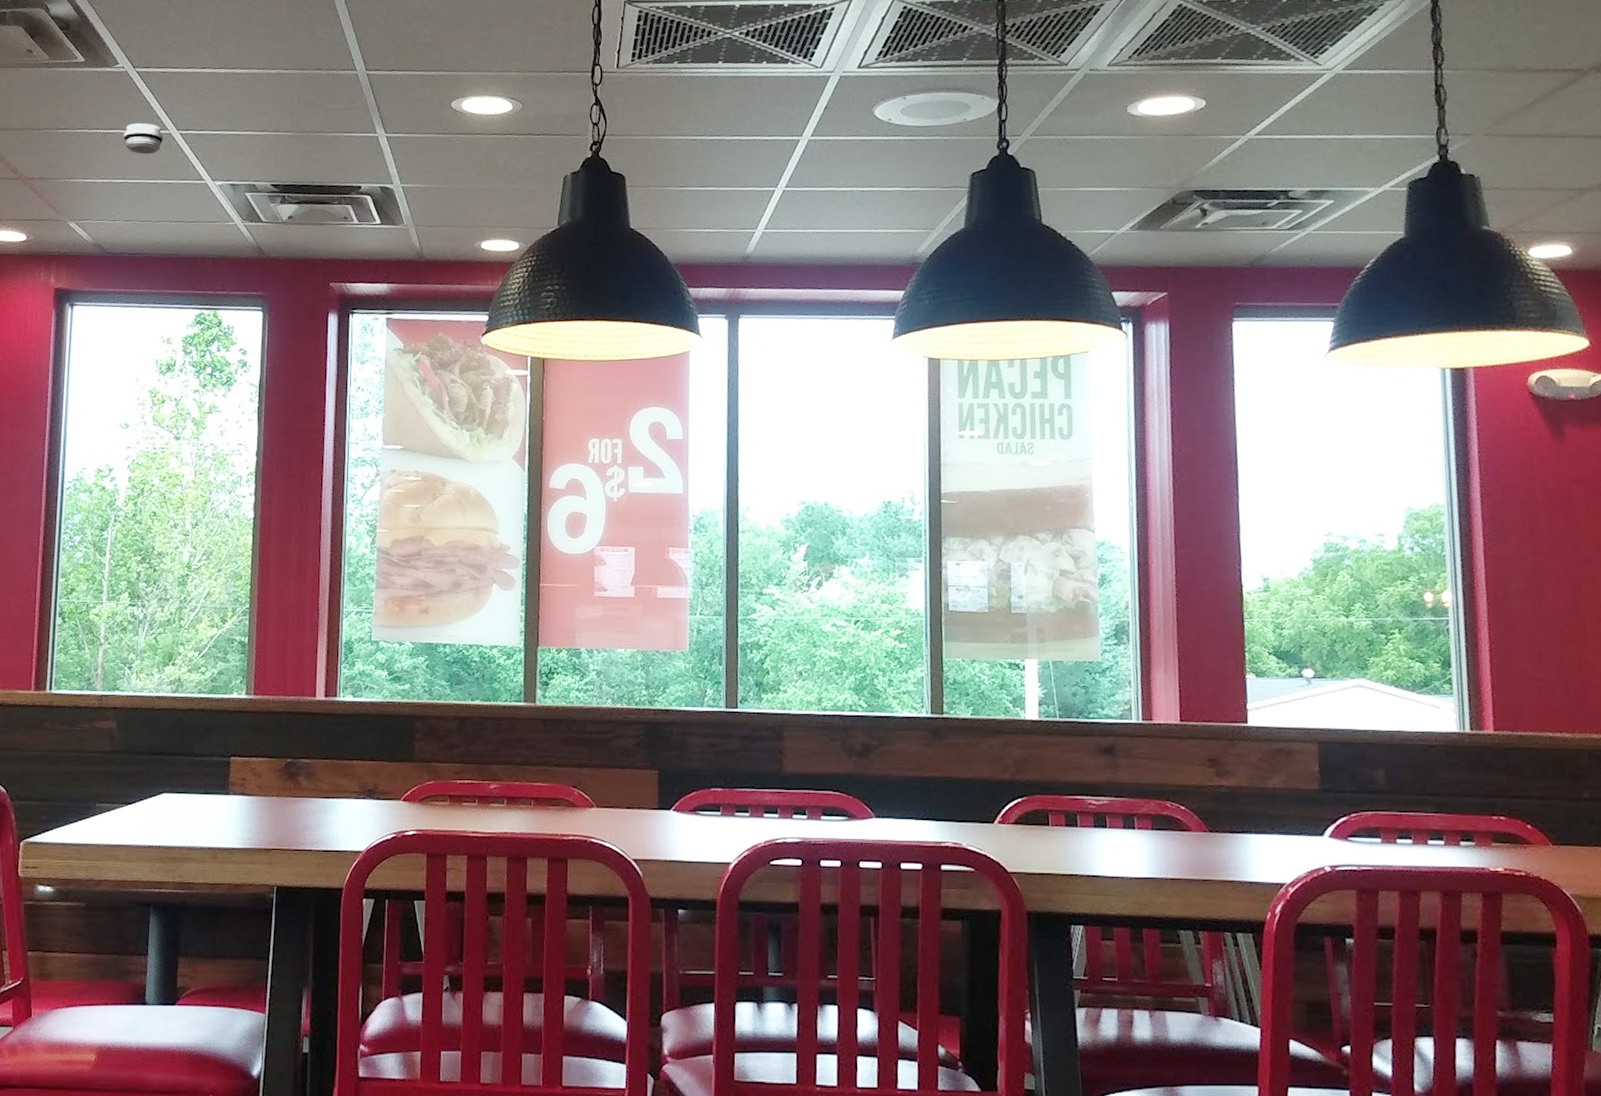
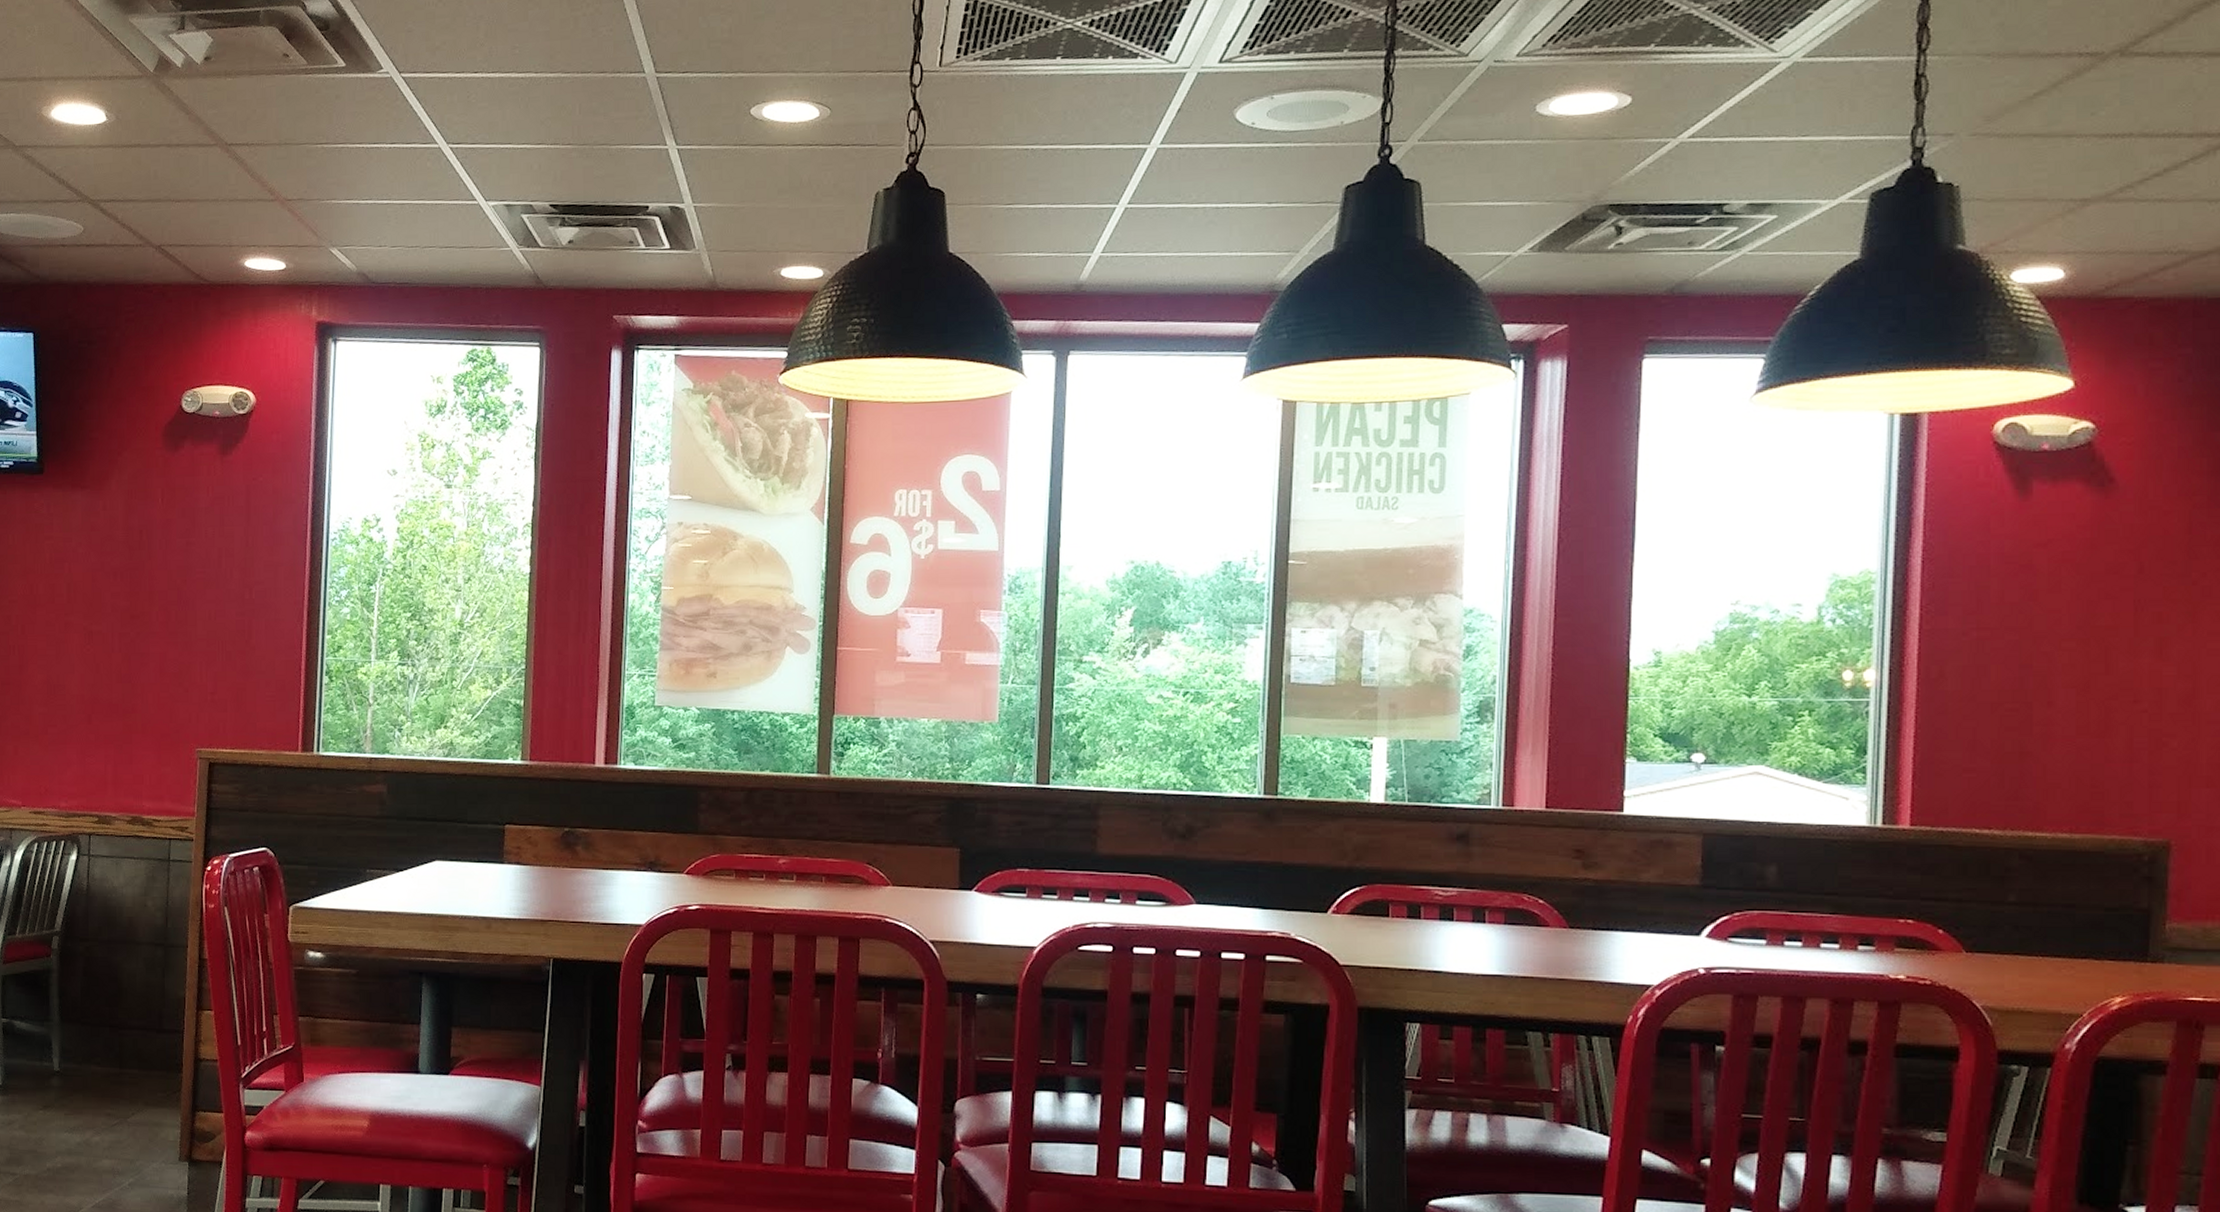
smoke detector: present [124,122,164,155] -> none [389,135,432,172]

